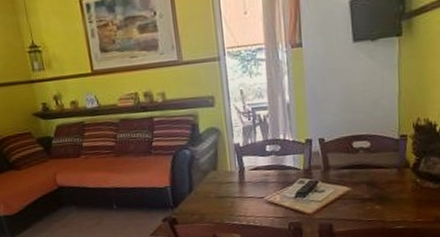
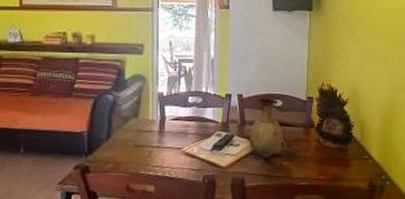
vase: none [331,139,378,204] -> present [246,98,286,159]

